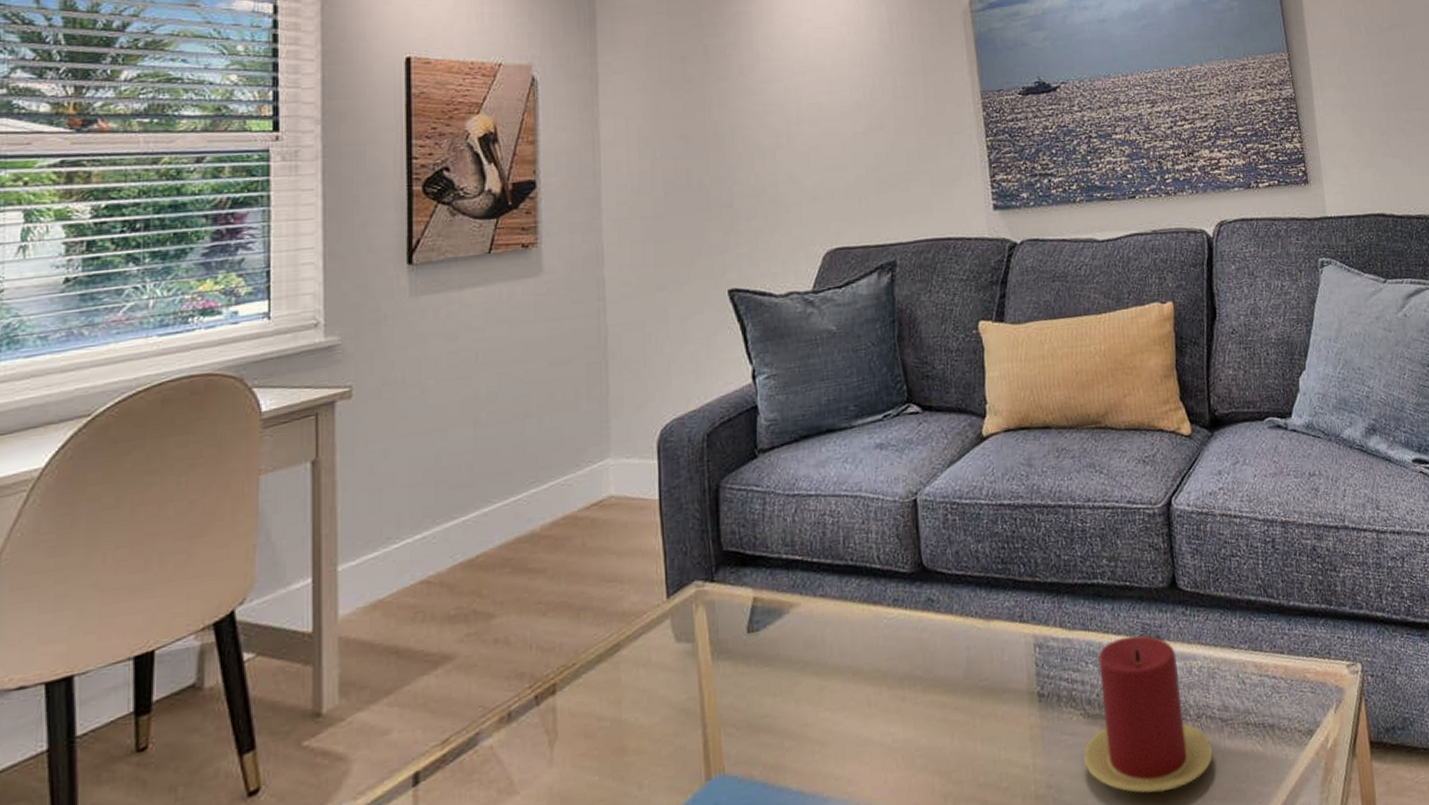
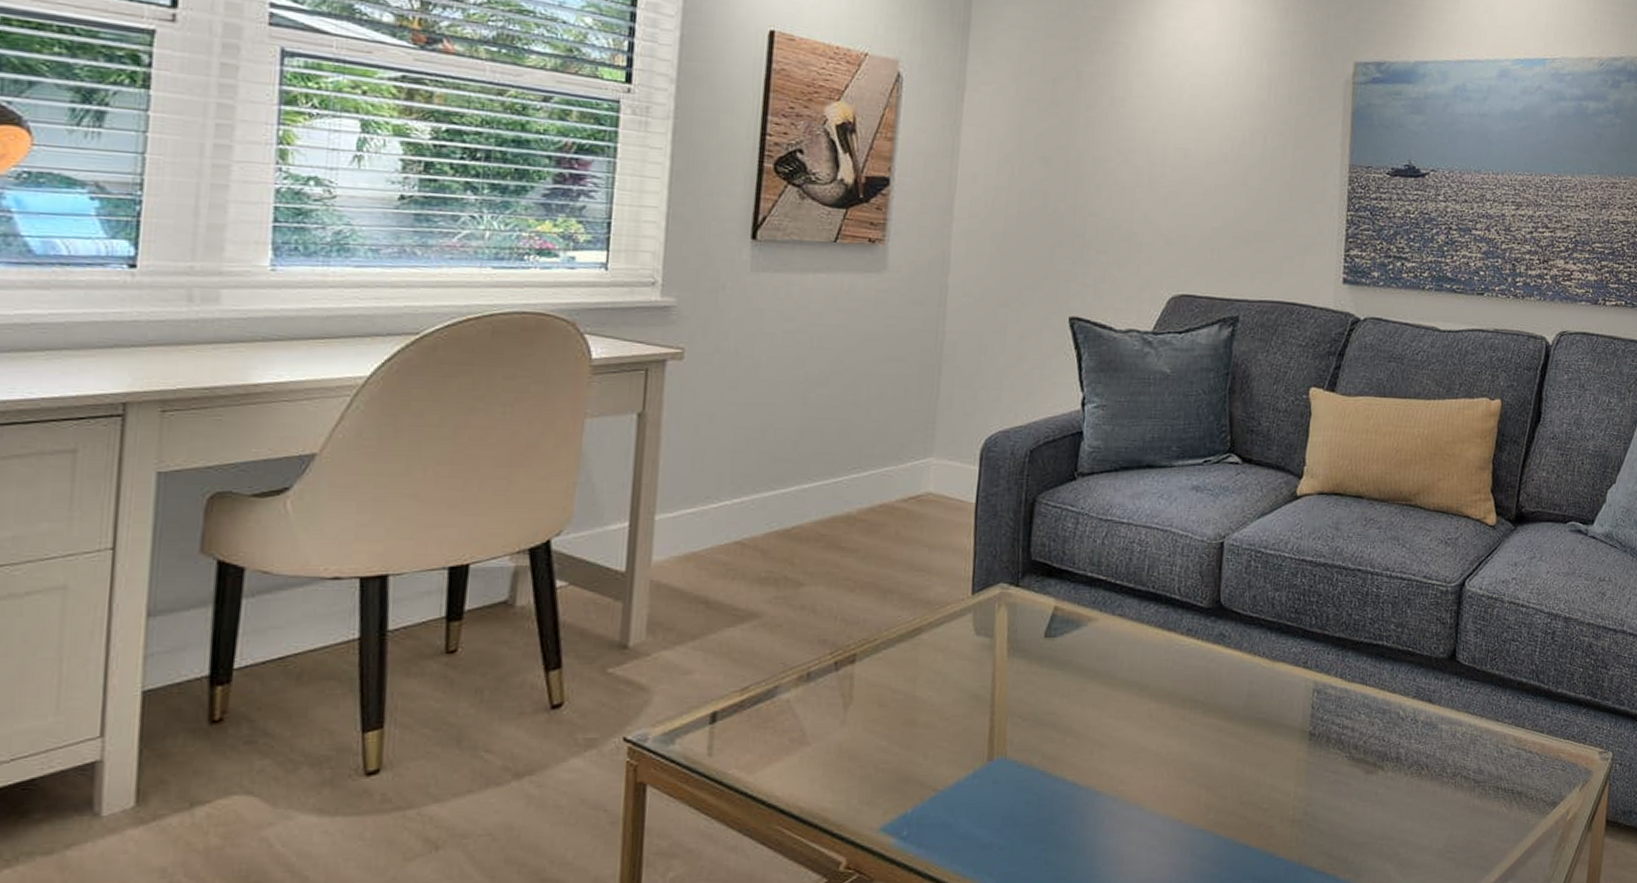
candle: present [1083,635,1213,793] -> none [1341,696,1462,835]

